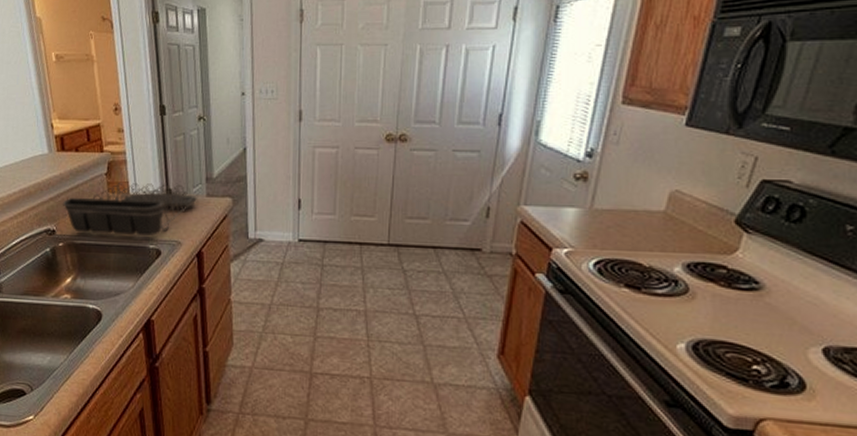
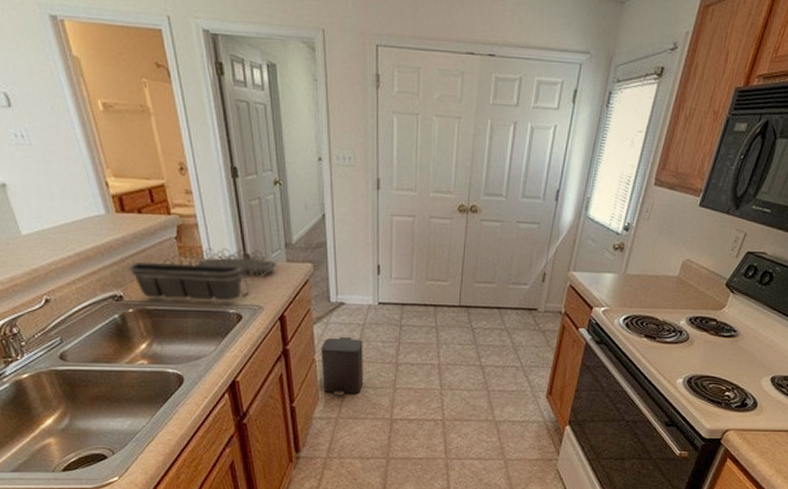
pedal bin: none [236,275,282,342] -> present [321,336,363,395]

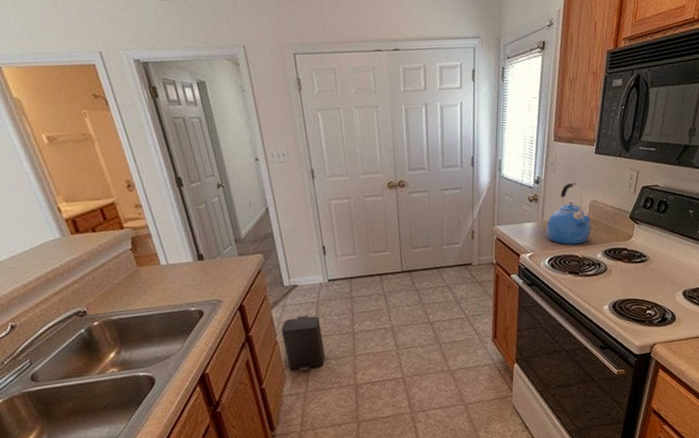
dish rack: present [127,247,277,300] -> none [88,248,230,309]
kettle: none [627,235,680,307] -> present [546,182,591,245]

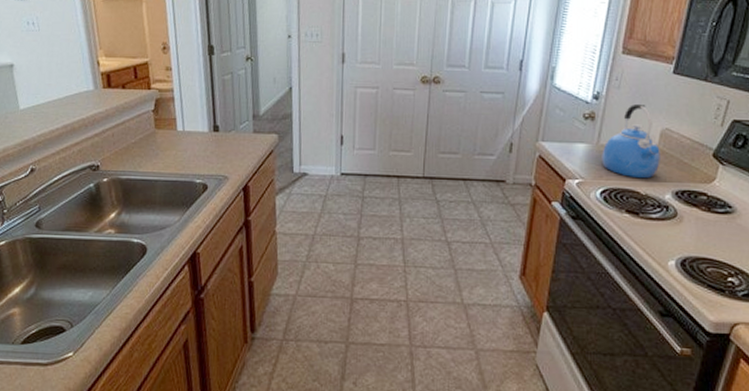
pedal bin: present [281,315,325,371] -> none [281,207,325,270]

